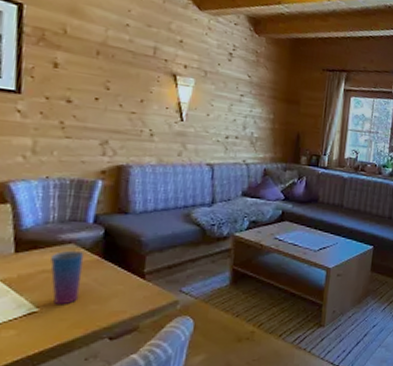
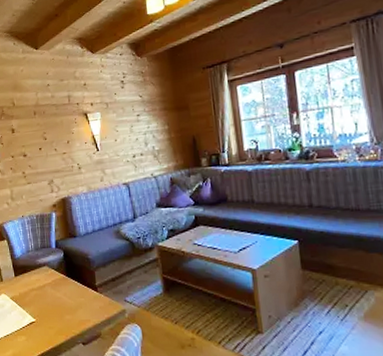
cup: present [50,250,85,305] -> none [35,271,58,316]

